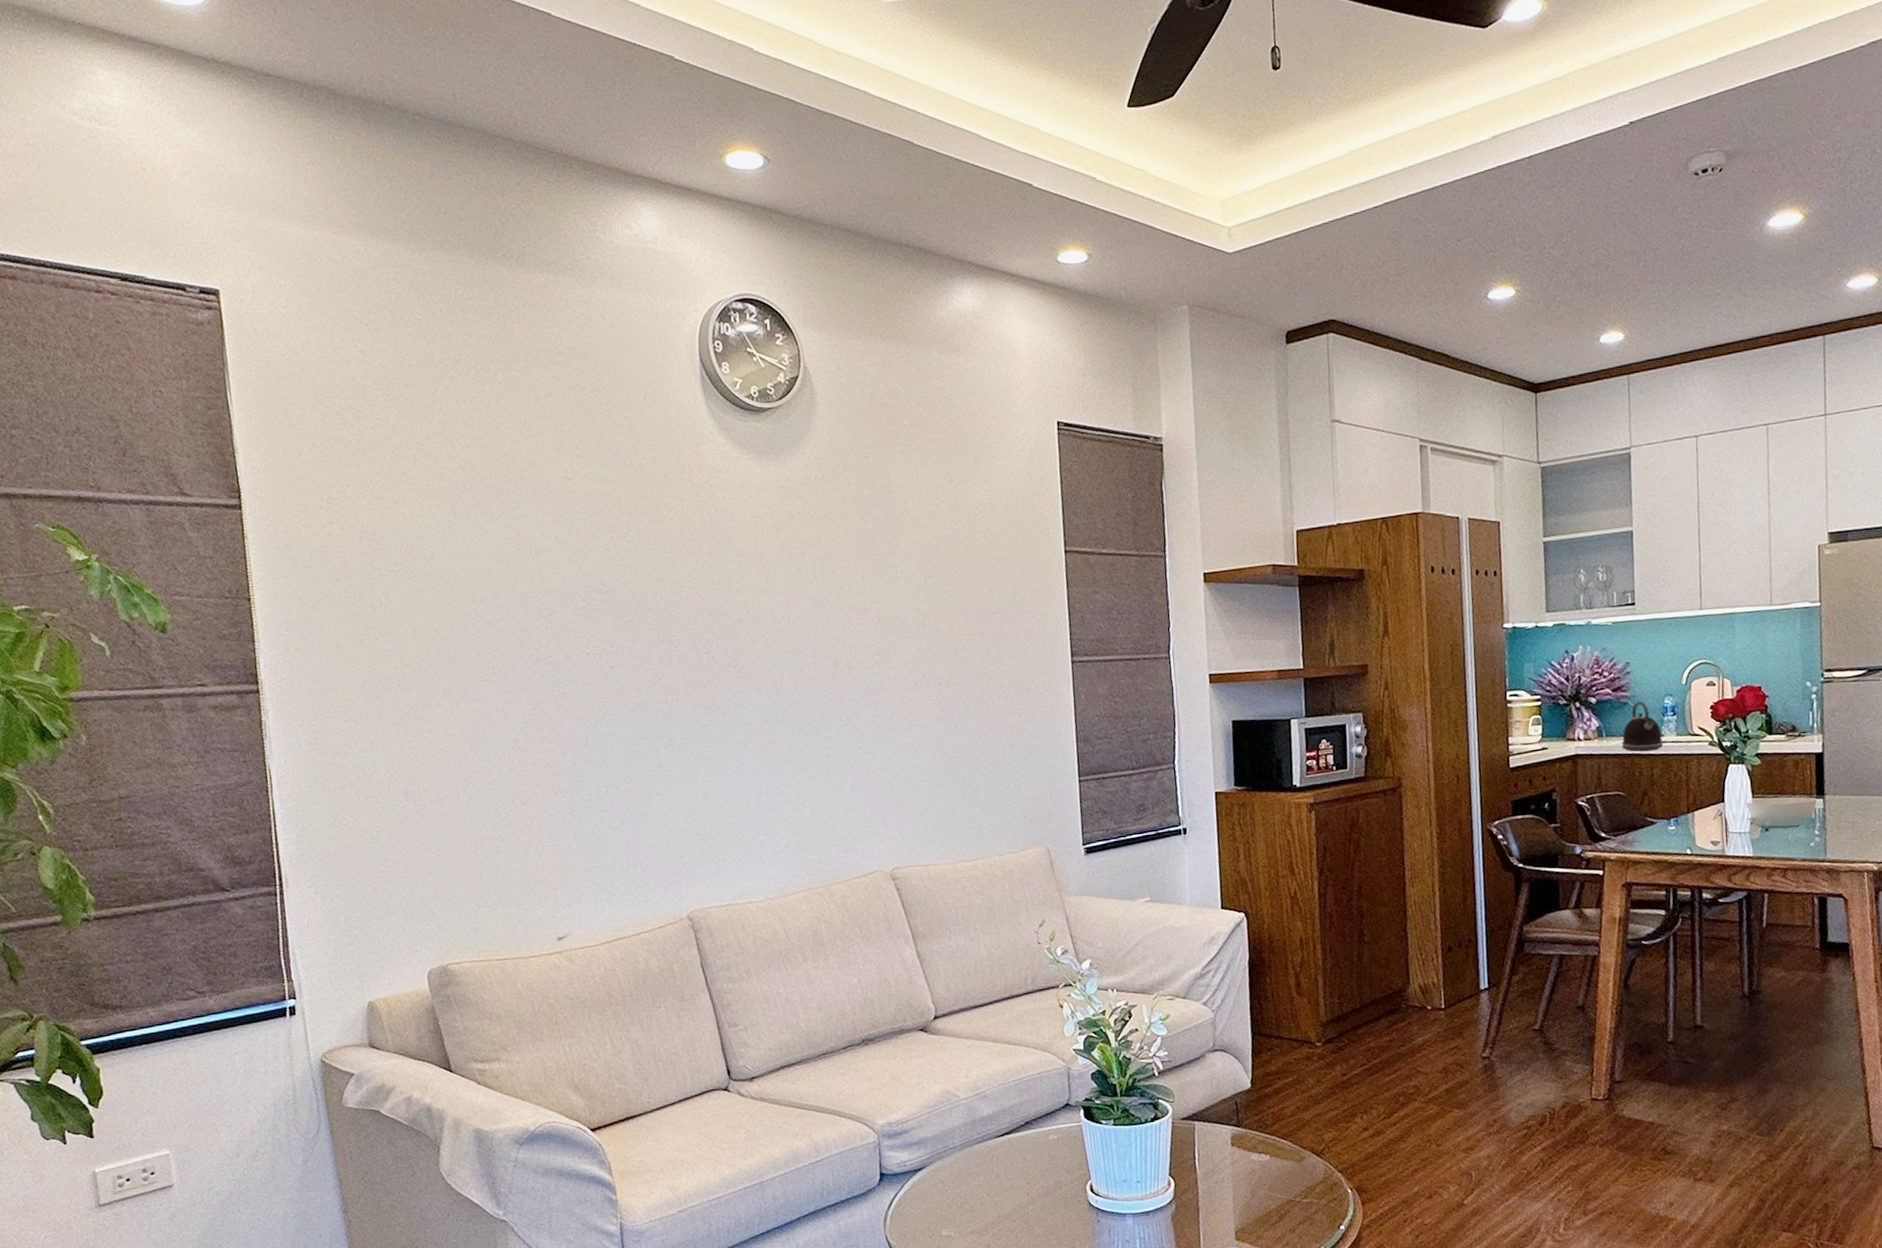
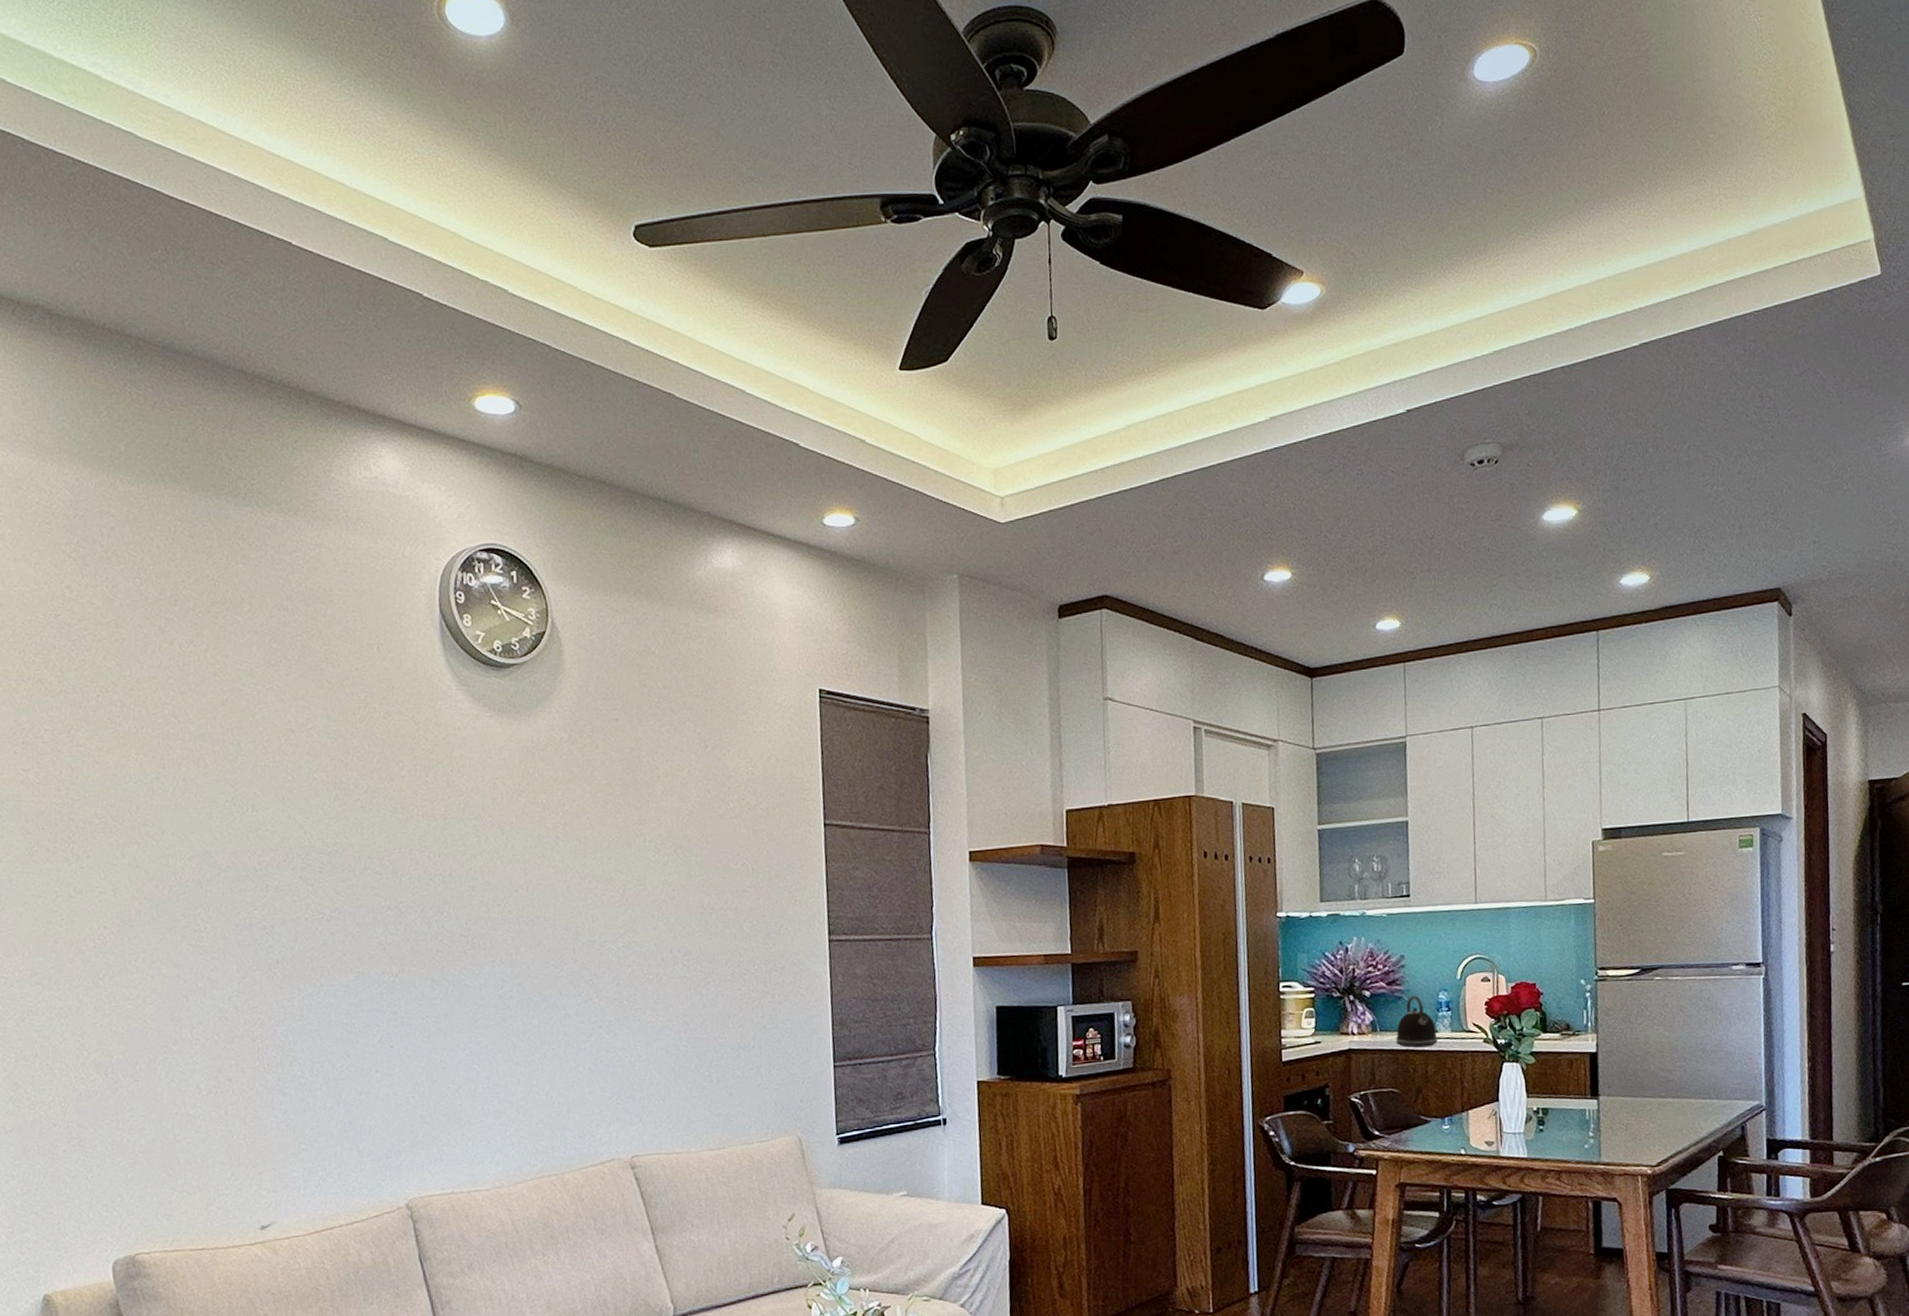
bowl: present [1746,796,1818,829] -> none [1520,1096,1592,1130]

